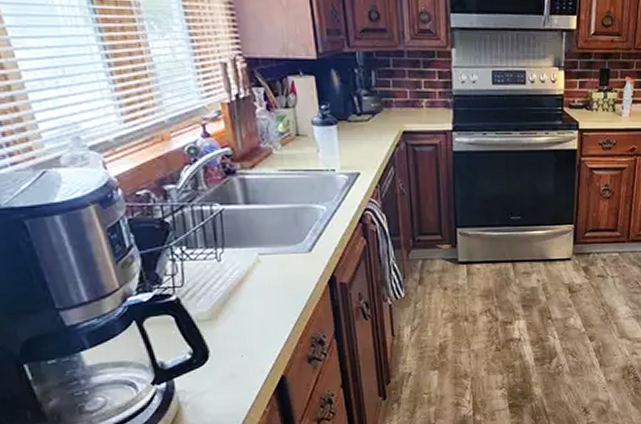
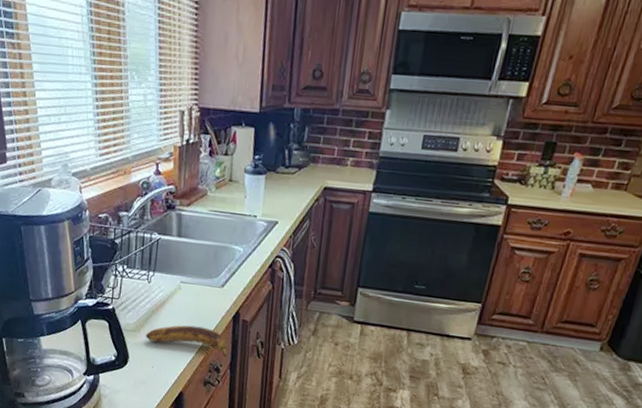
banana: none [225,299,329,328] -> present [145,325,228,358]

